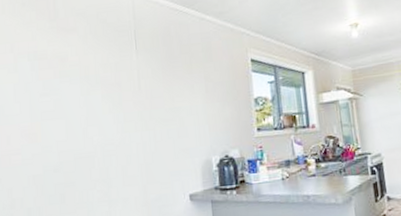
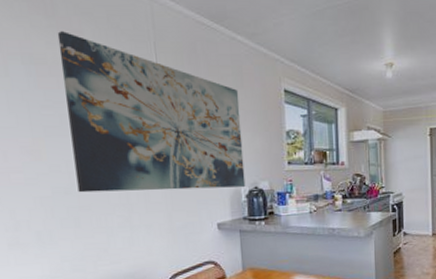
wall art: none [57,30,216,170] -> present [57,31,246,193]

